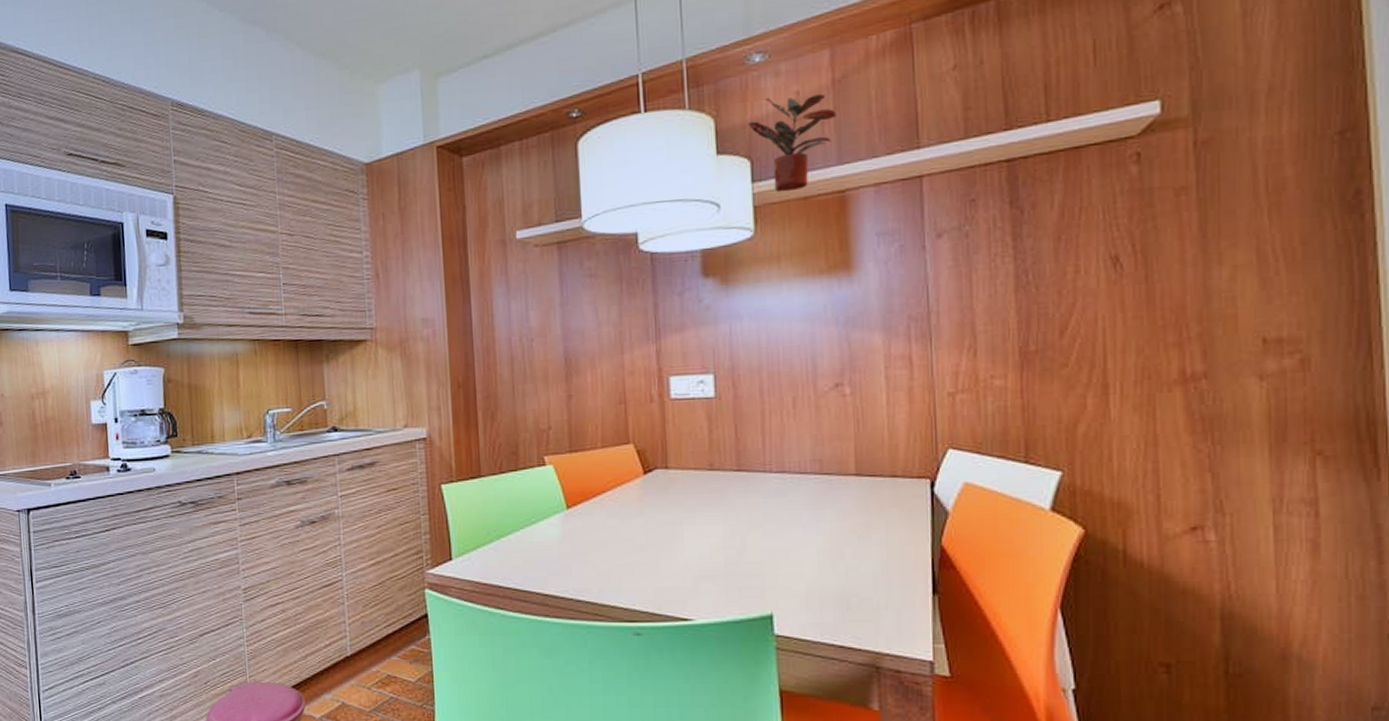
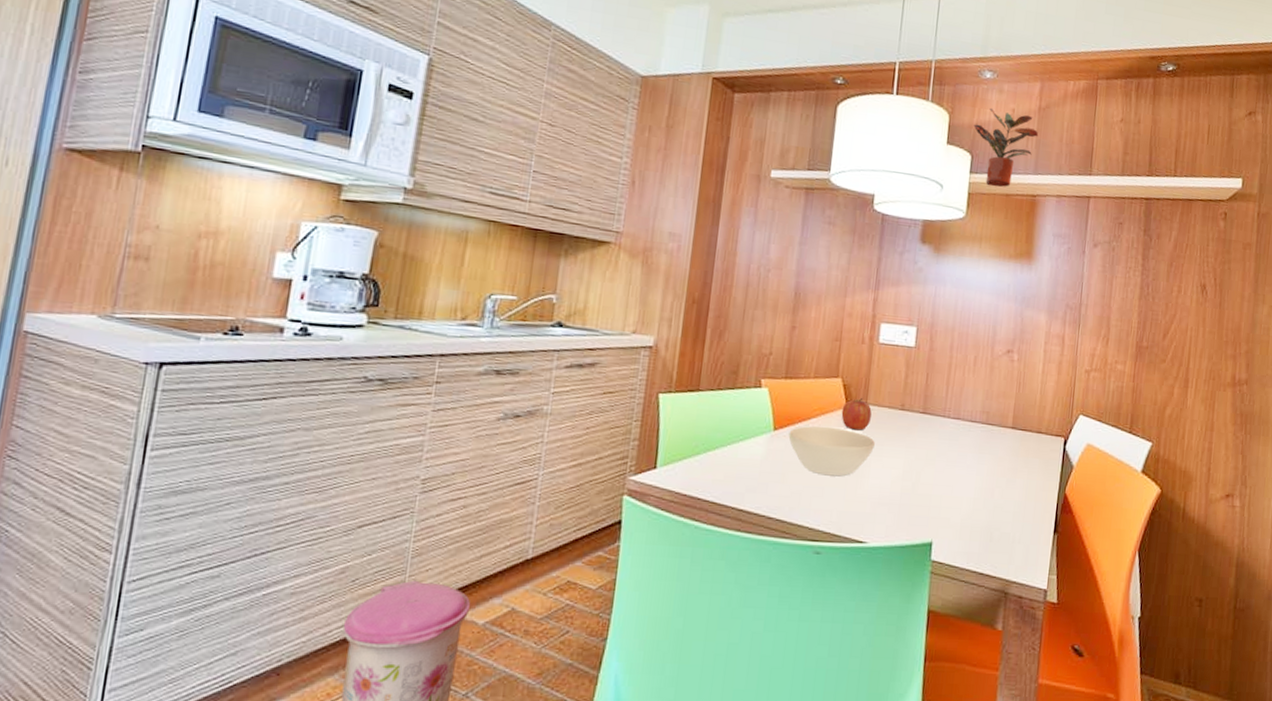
soup bowl: none [584,499,685,551] -> present [788,426,875,477]
fruit: none [639,462,675,499] -> present [841,397,872,431]

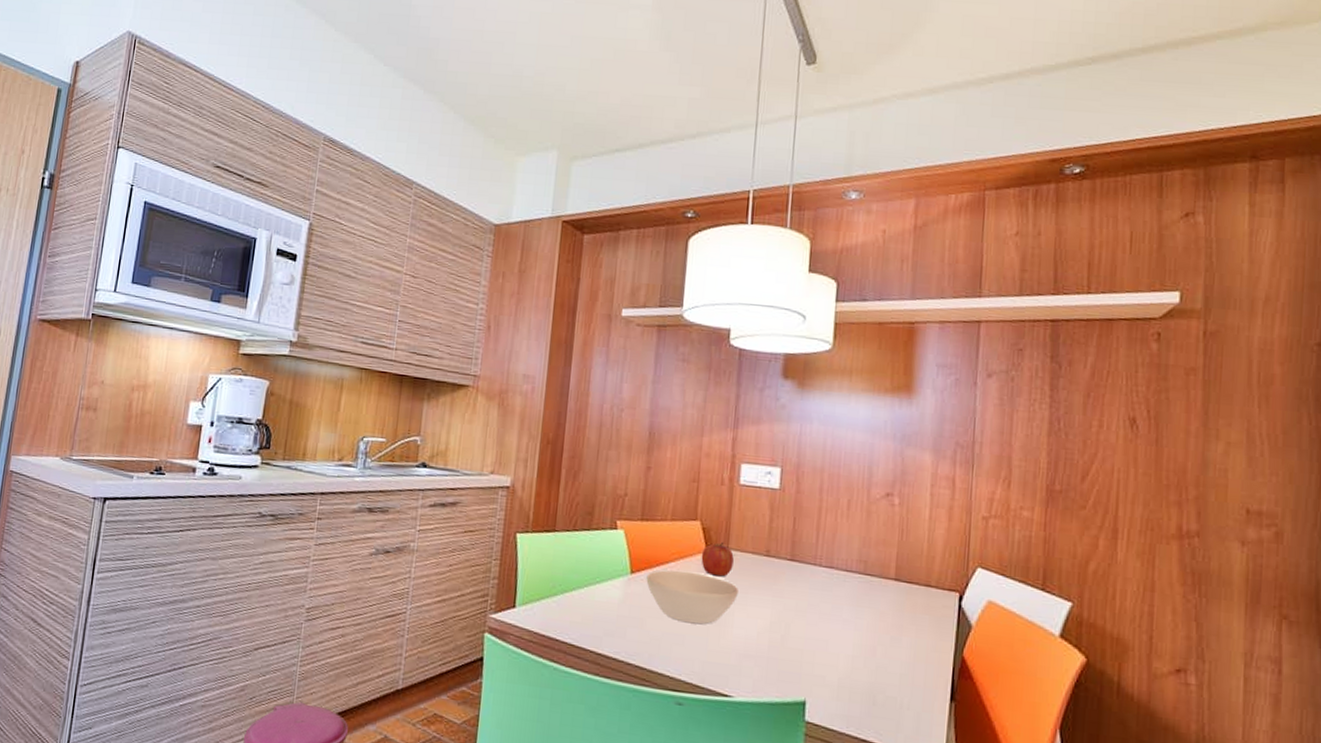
potted plant: present [973,107,1039,188] -> none [838,230,915,316]

